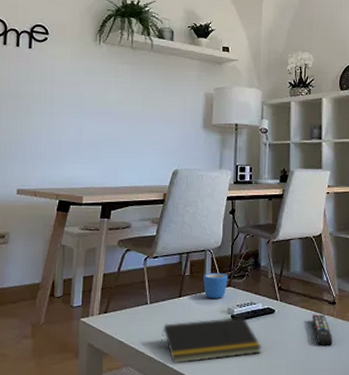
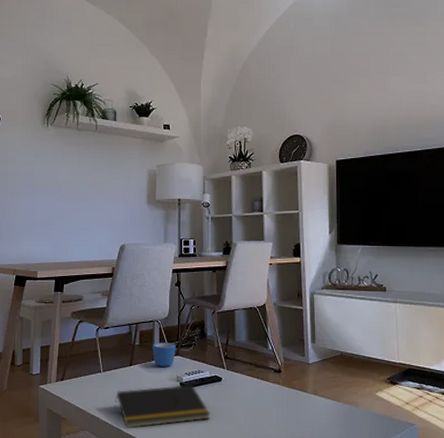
remote control: present [312,314,333,345] -> none [258,382,279,412]

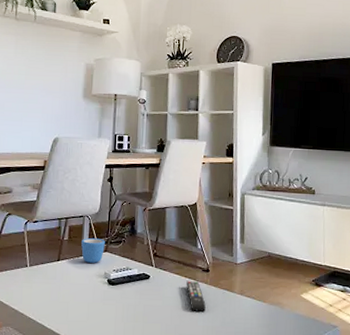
notepad: present [115,384,211,429] -> none [40,281,137,325]
remote control: none [258,382,279,412] -> present [186,281,206,312]

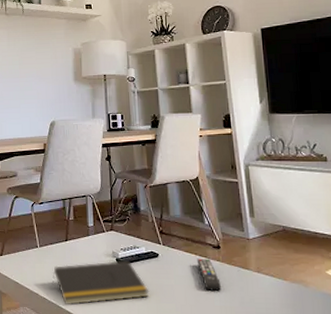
notepad: none [40,281,137,325] -> present [52,260,150,306]
mug: present [81,238,105,263] -> none [87,217,110,242]

